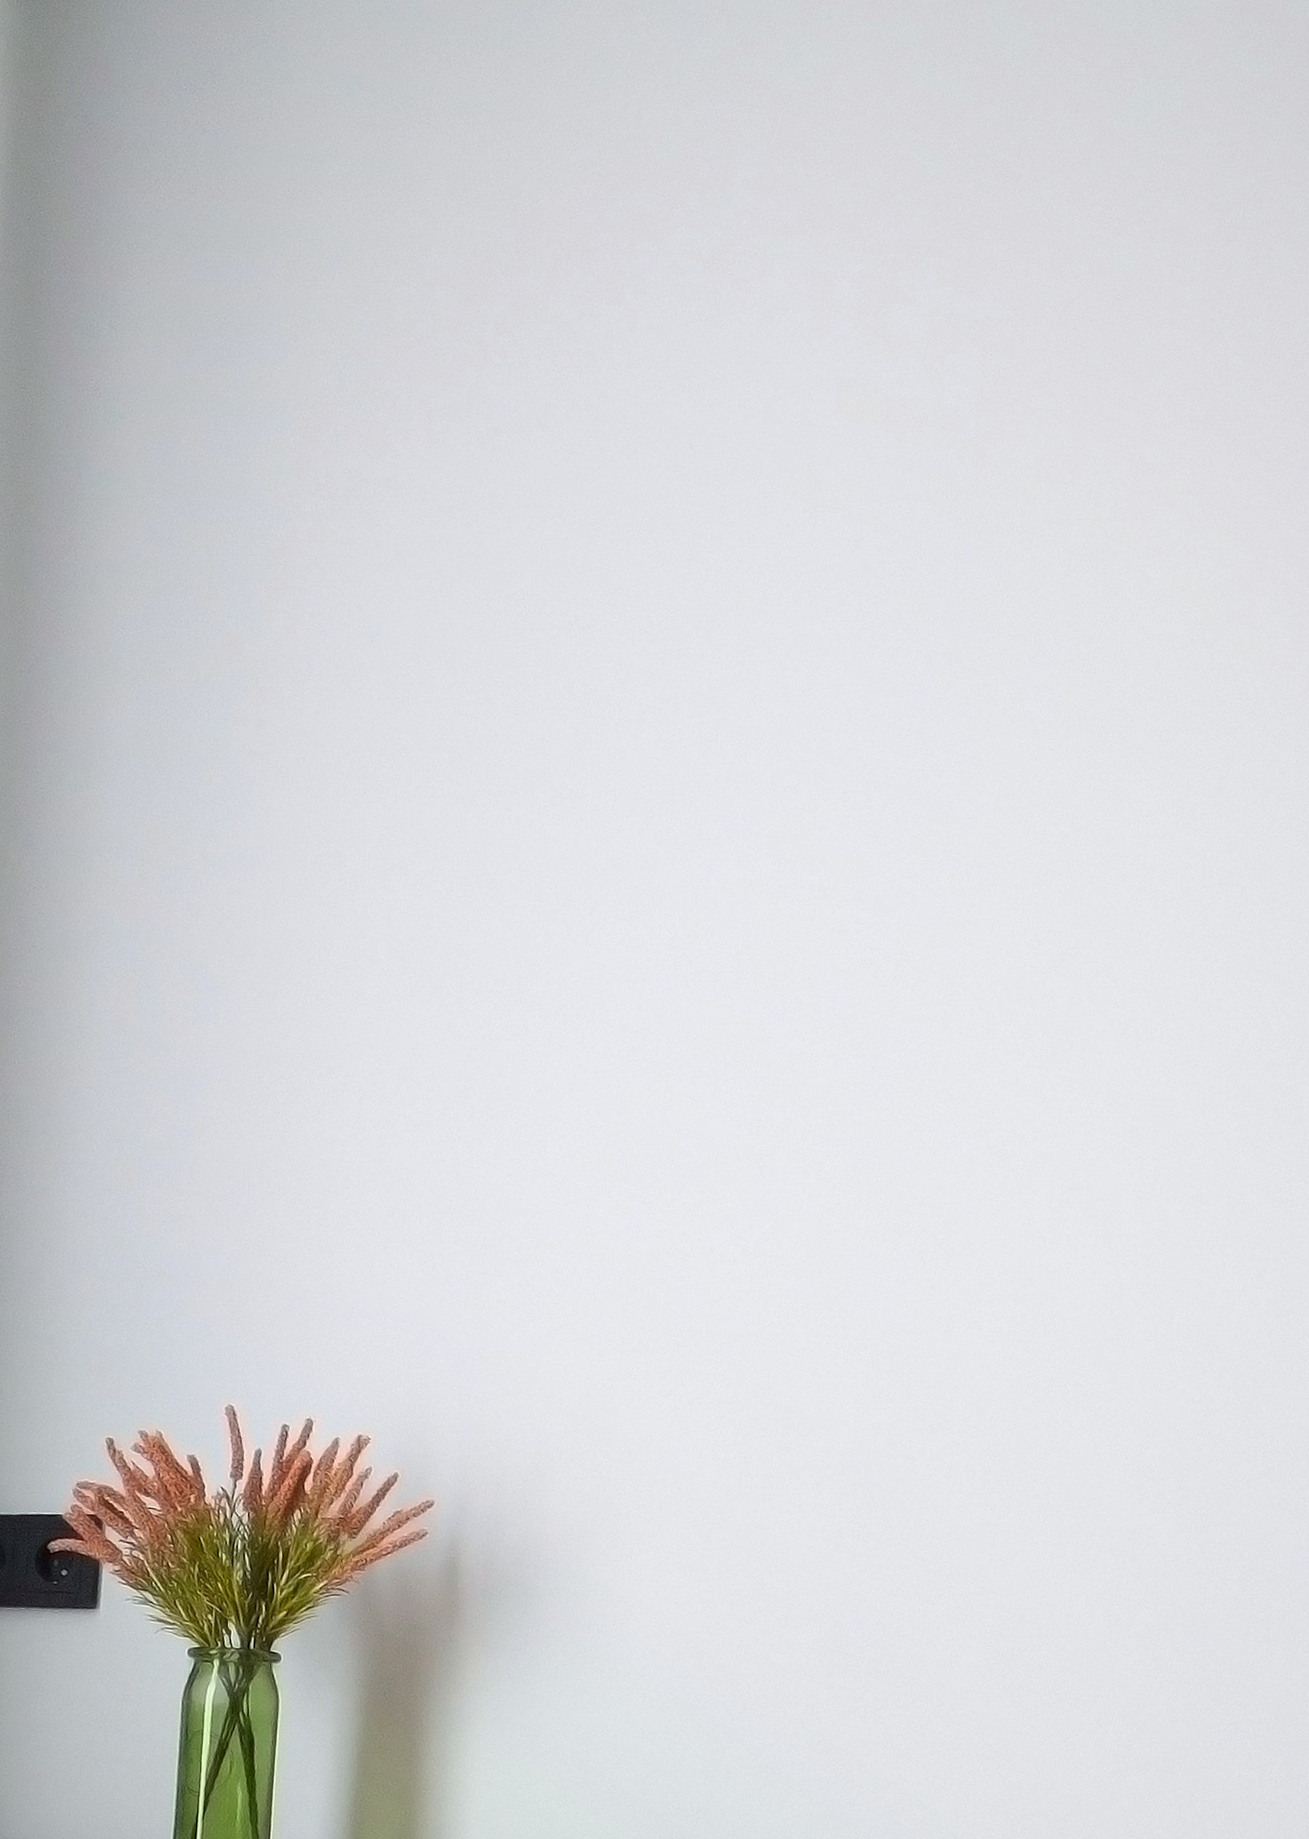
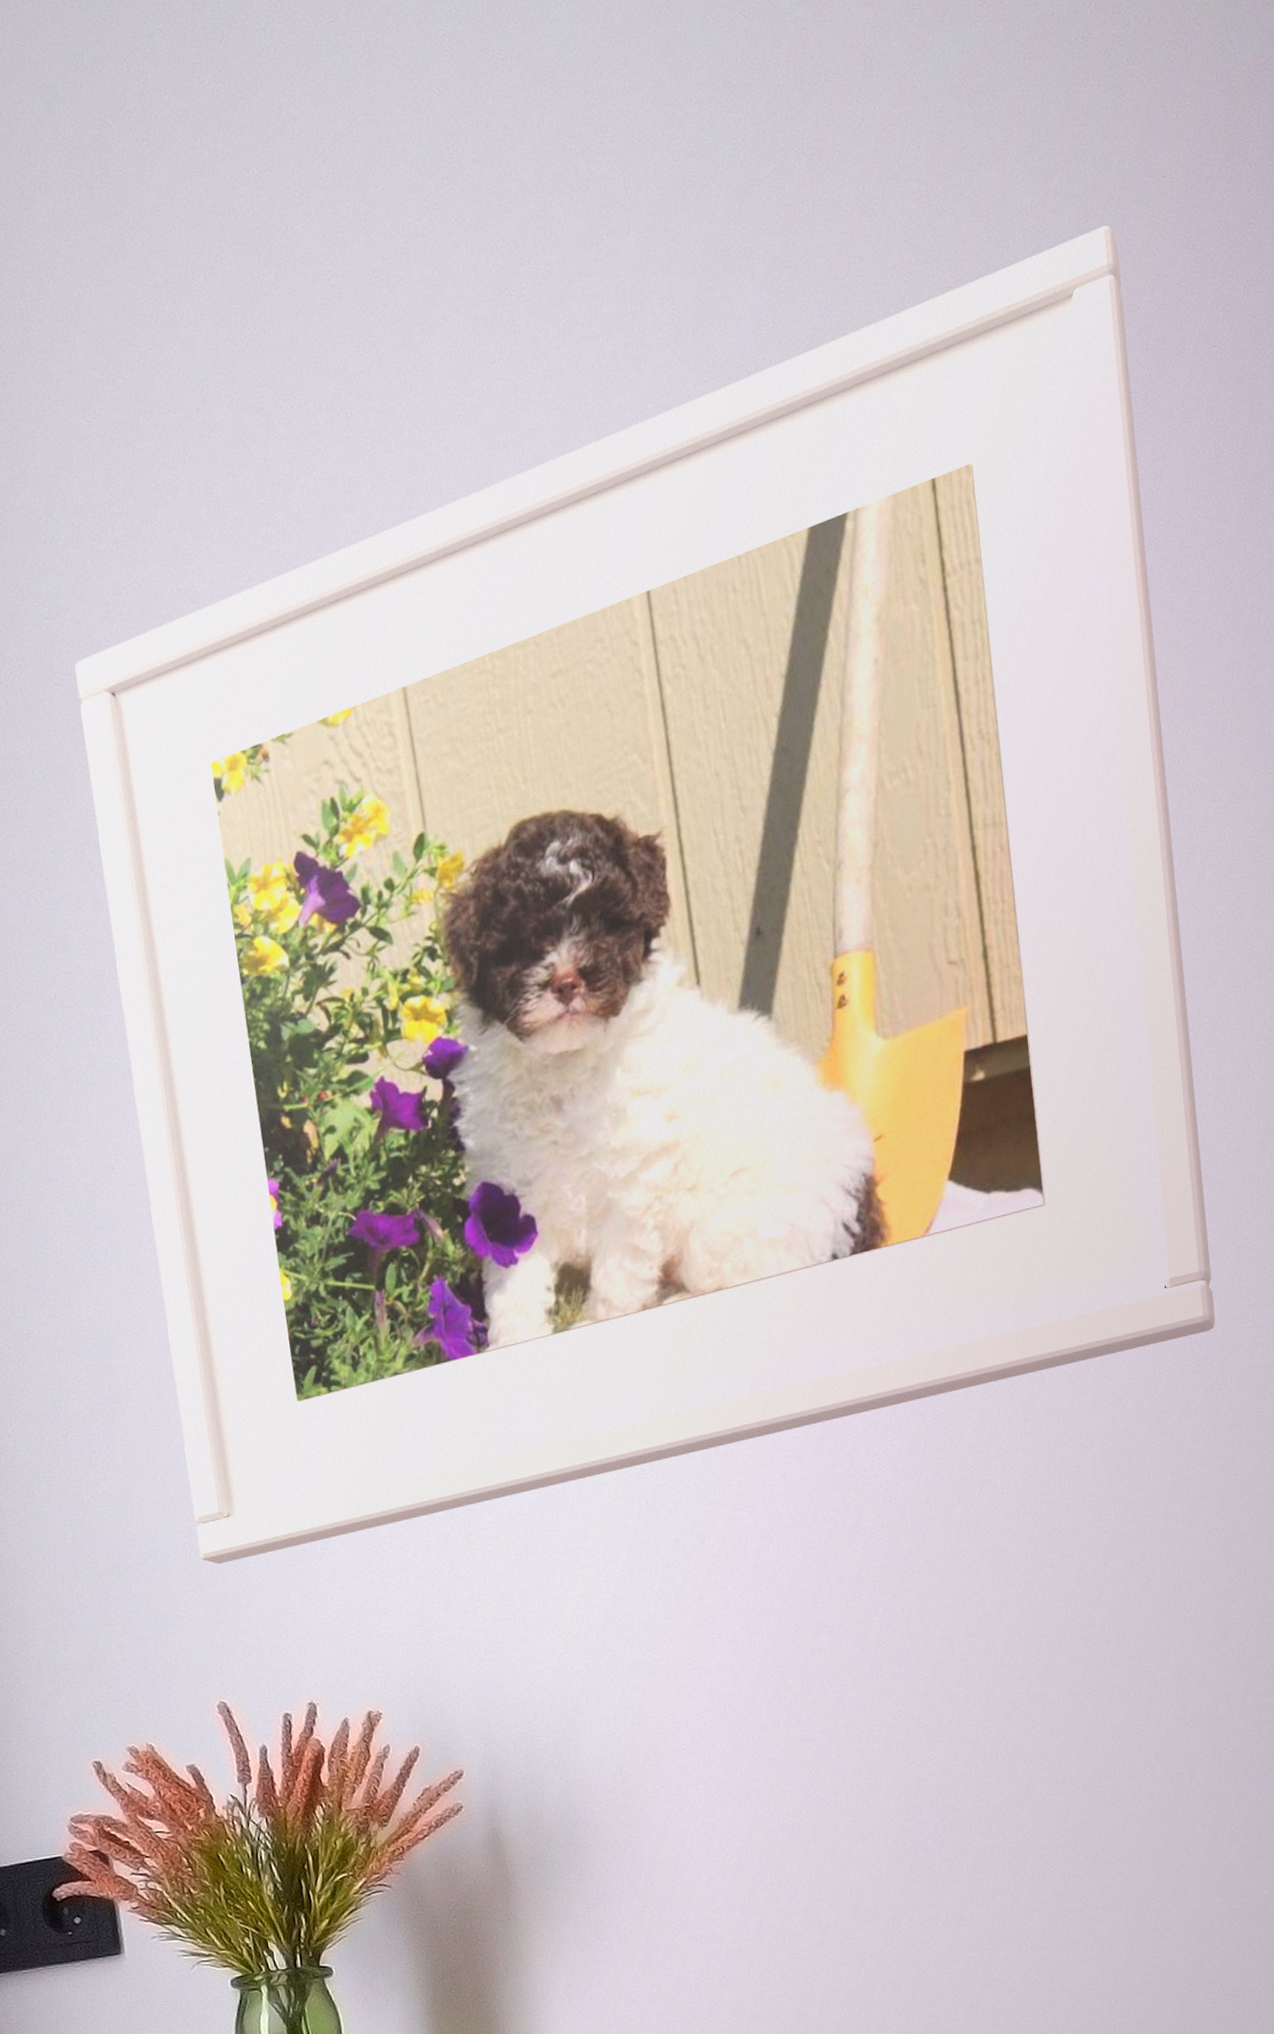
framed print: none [236,255,1282,1287] -> present [74,226,1216,1565]

